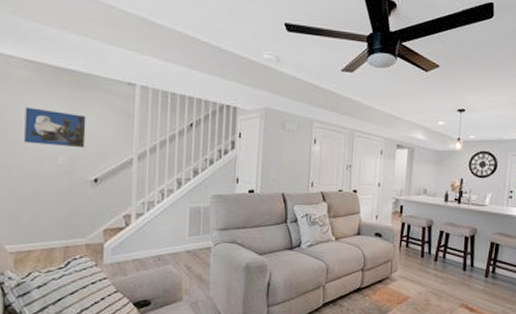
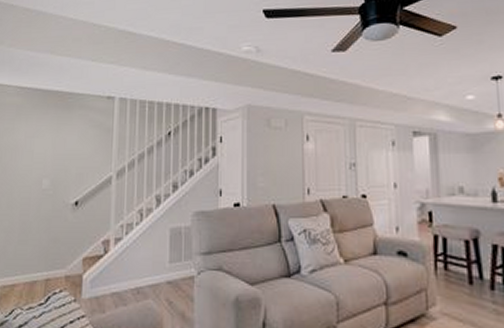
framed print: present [23,107,86,149] -> none [13,133,69,170]

